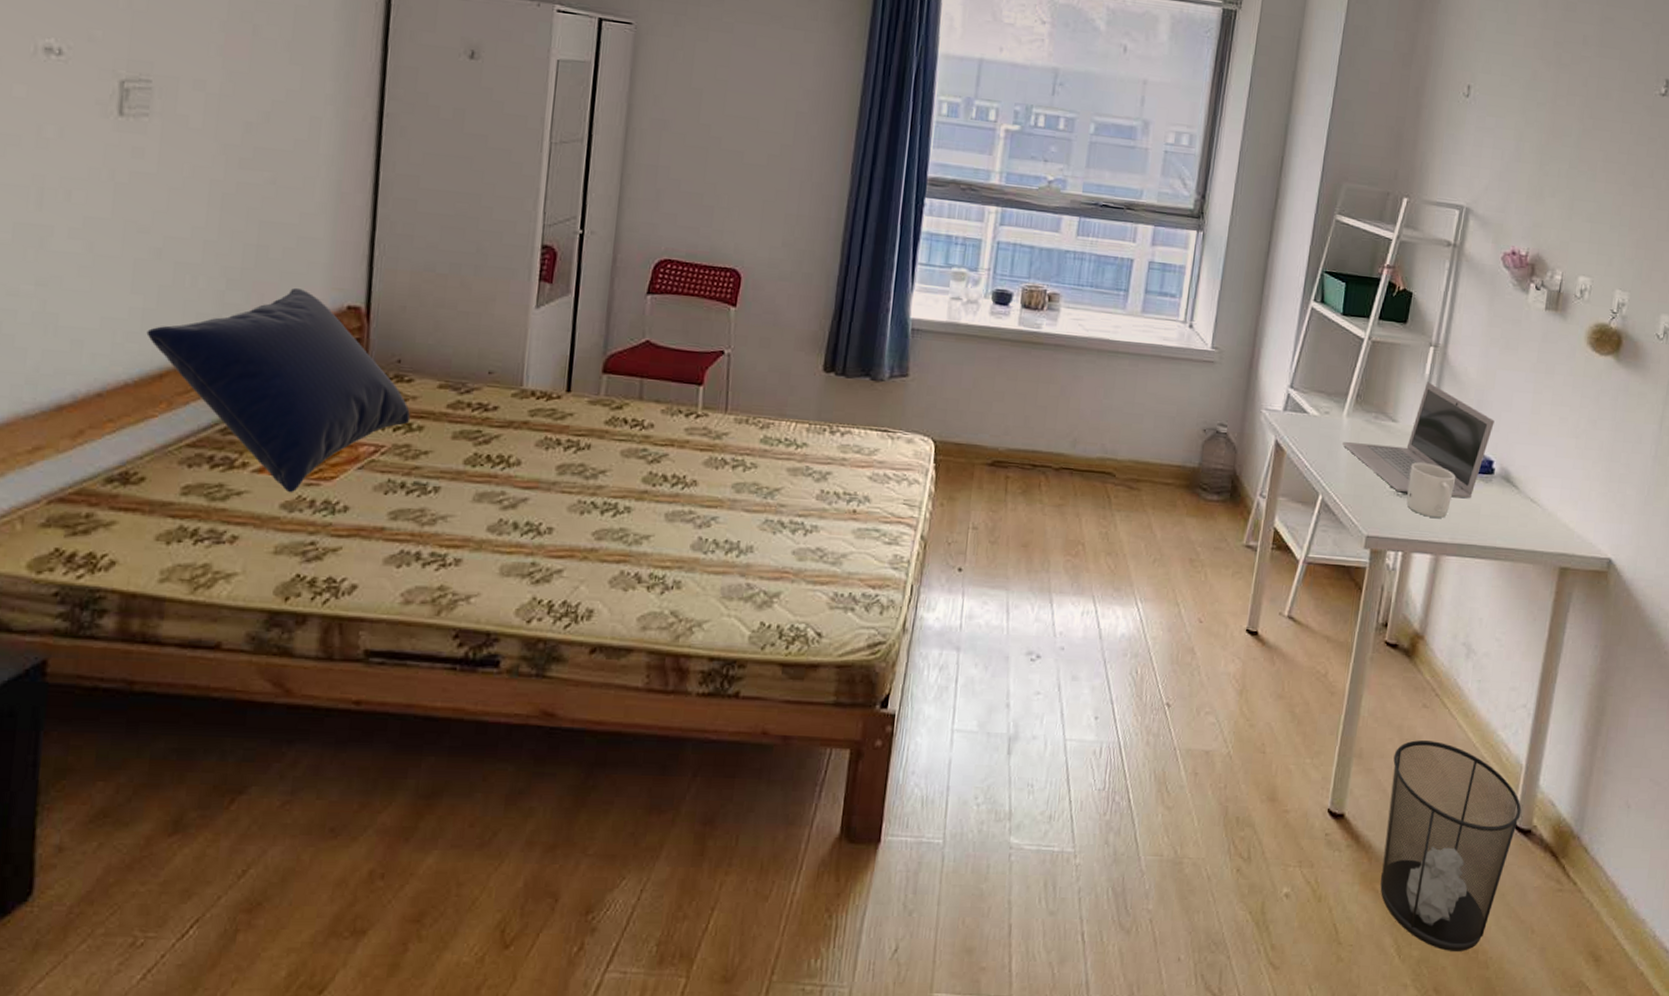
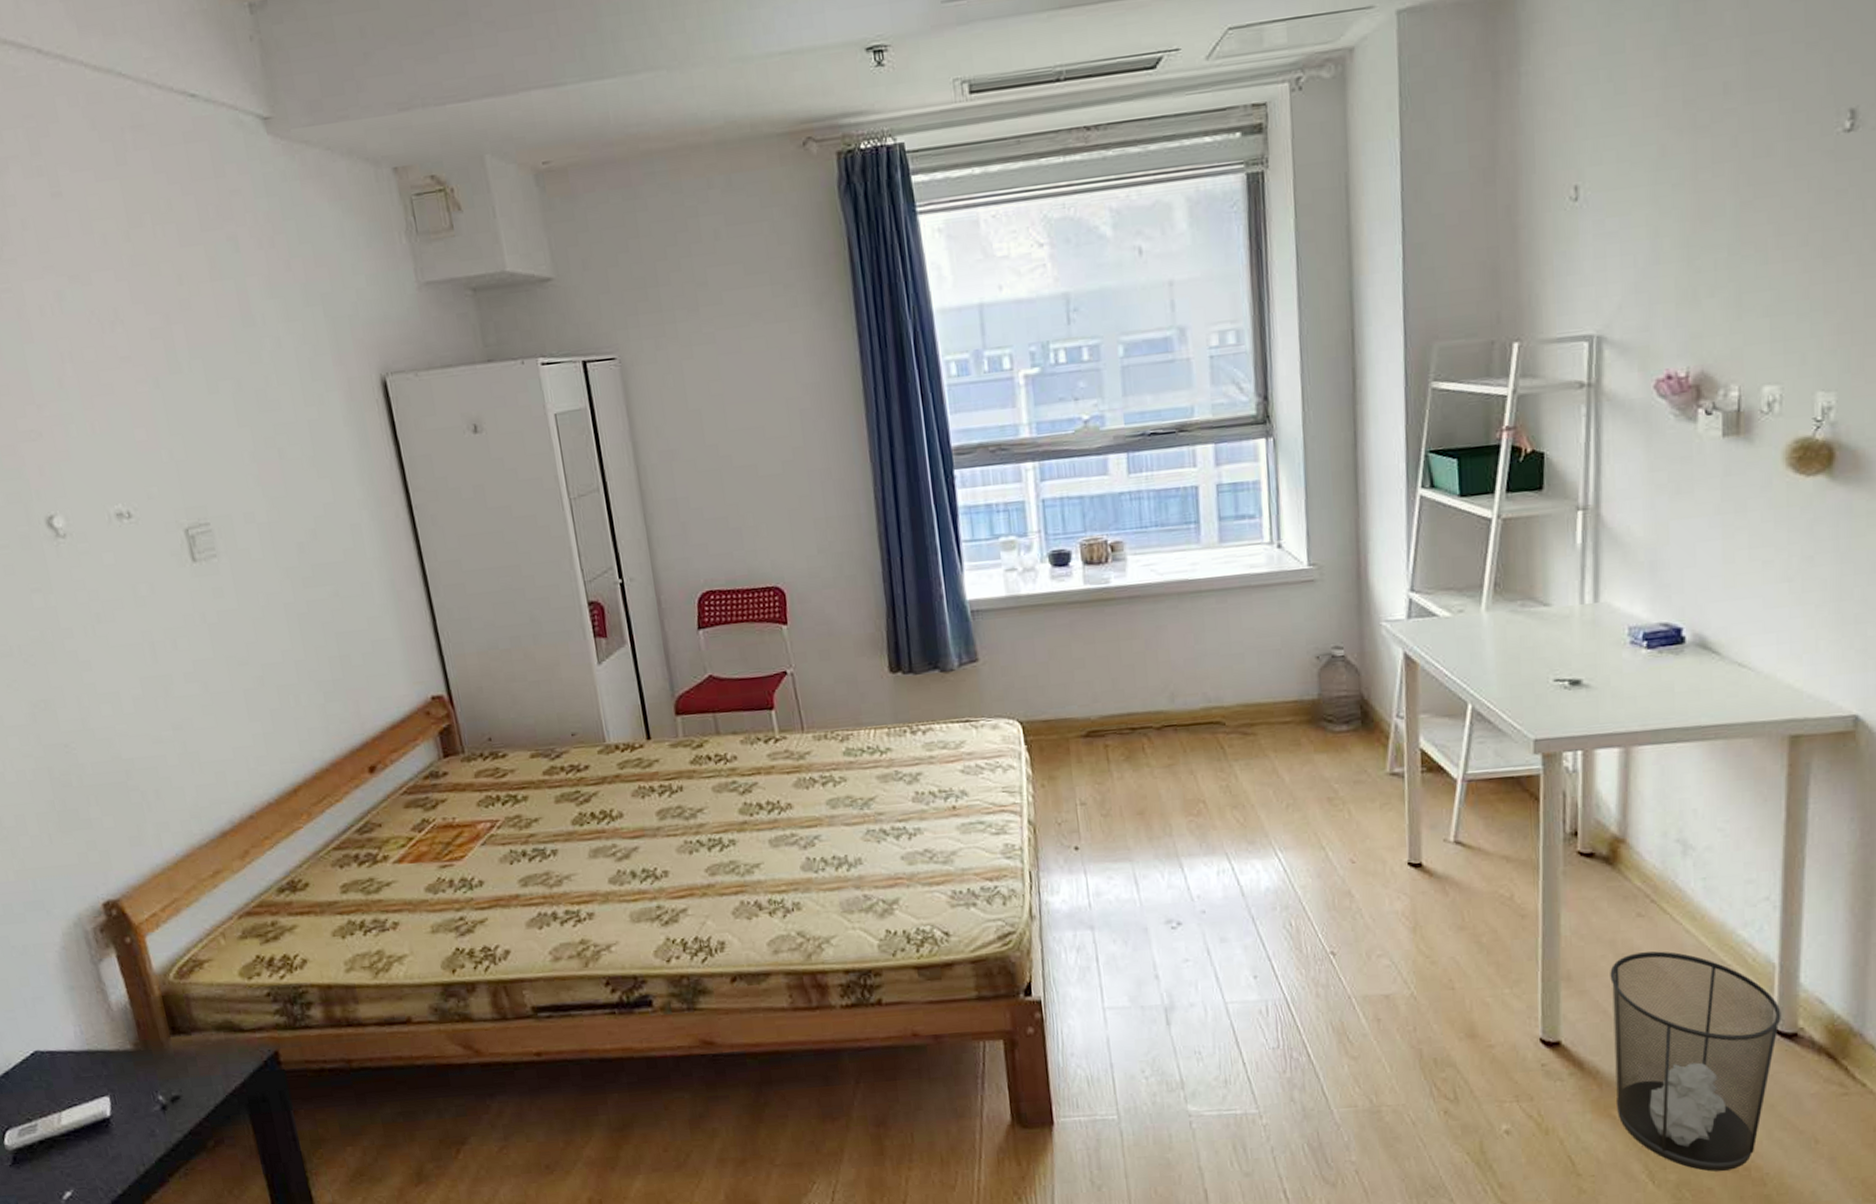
cushion: present [146,287,411,492] -> none [272,688,515,876]
laptop: present [1342,382,1495,498] -> none [1486,552,1676,685]
mug: present [1406,462,1456,519] -> none [1576,645,1637,707]

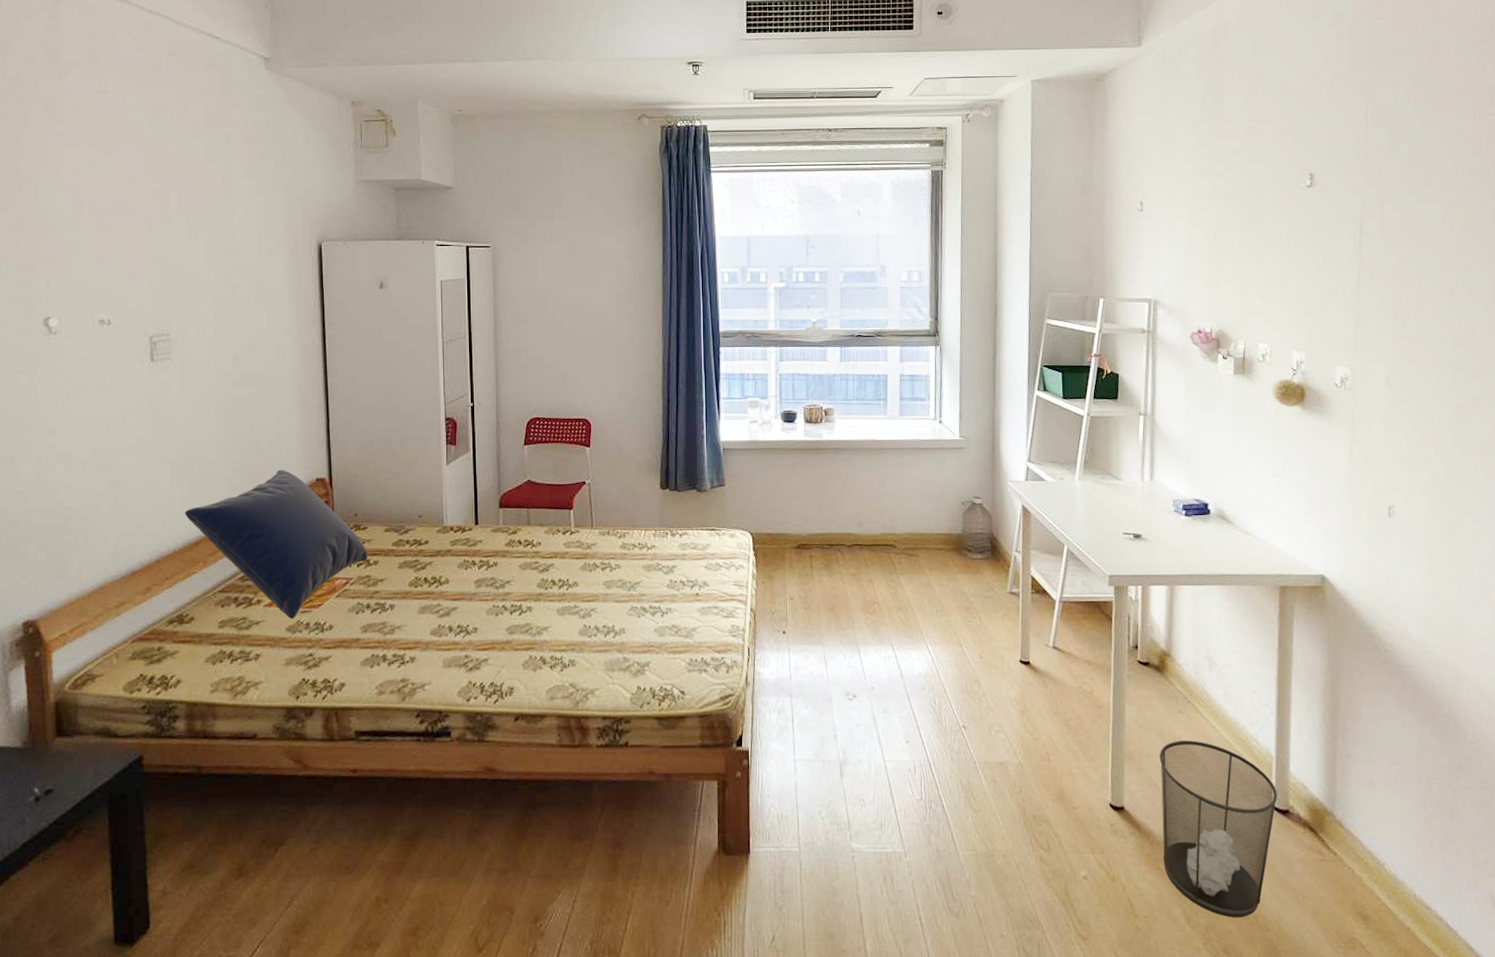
cushion: none [272,688,515,876] -> present [184,469,368,618]

